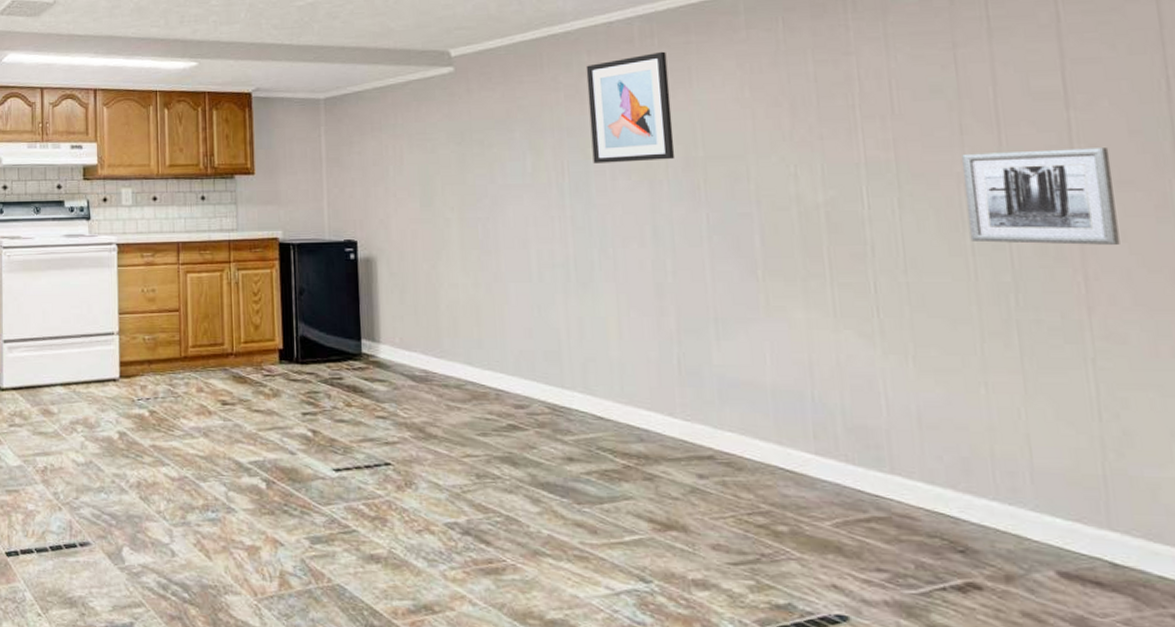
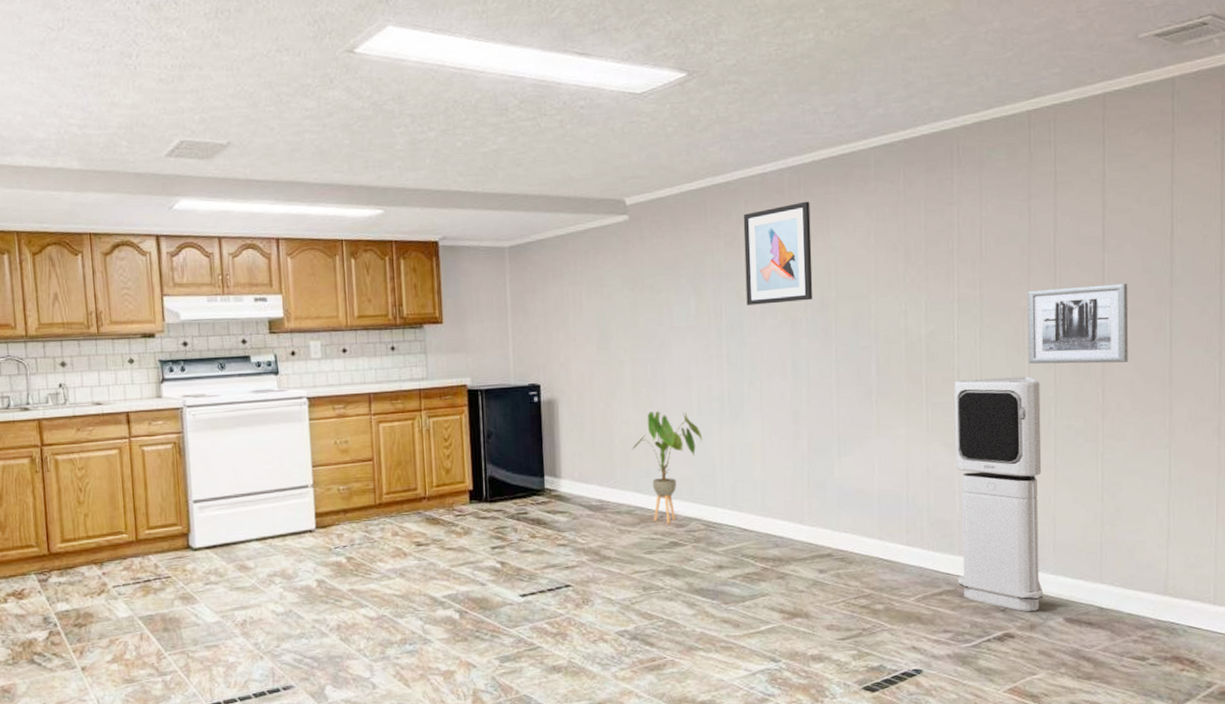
house plant: none [461,276,545,404] -> present [632,411,703,524]
air purifier: none [867,257,1022,558] -> present [954,376,1044,612]

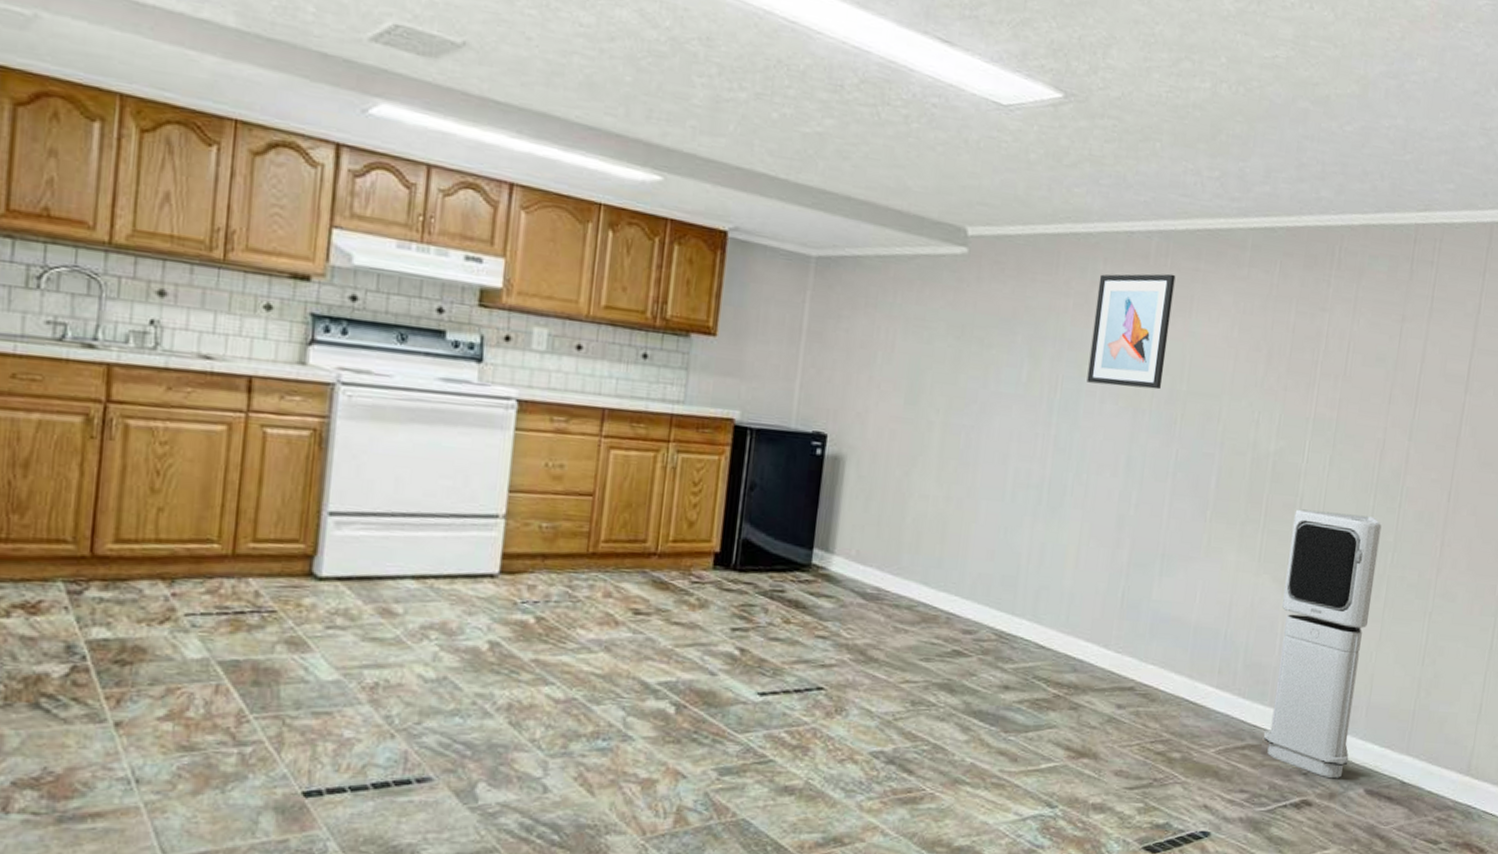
house plant: present [632,411,703,524] -> none [926,489,1011,628]
wall art: present [1027,283,1129,364] -> none [1373,421,1484,517]

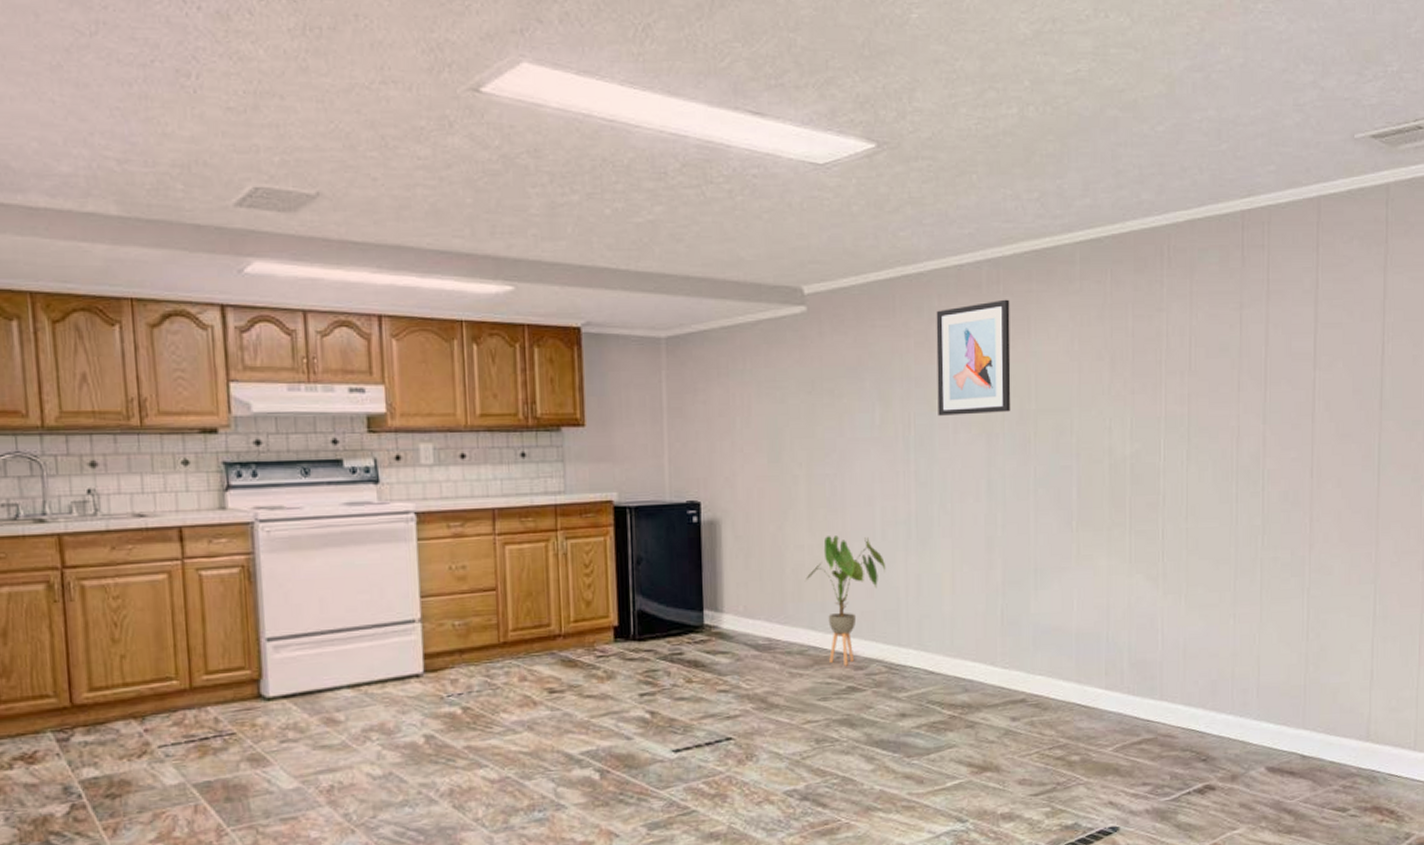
house plant: none [926,489,1011,628] -> present [806,536,886,666]
air purifier: present [1264,509,1382,779] -> none [1158,503,1247,762]

